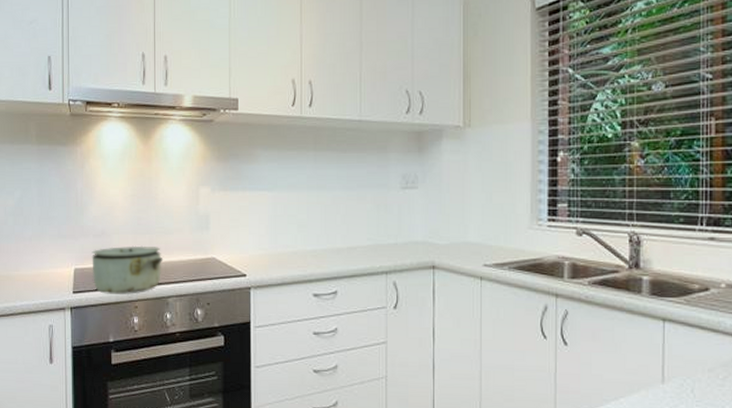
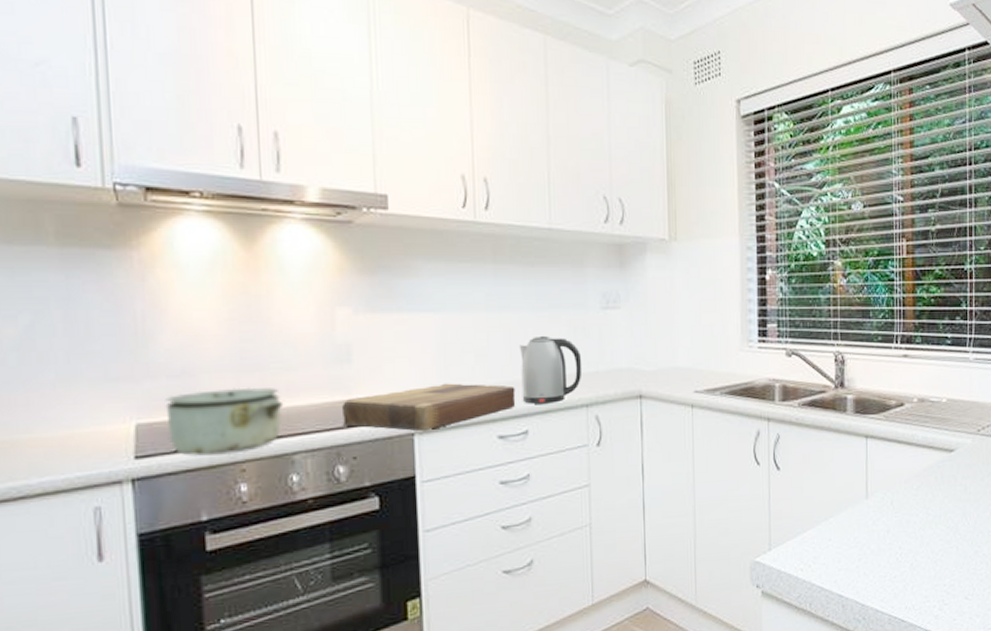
cutting board: none [200,248,328,287] -> present [341,383,516,432]
kettle: none [332,211,384,269] -> present [519,335,583,404]

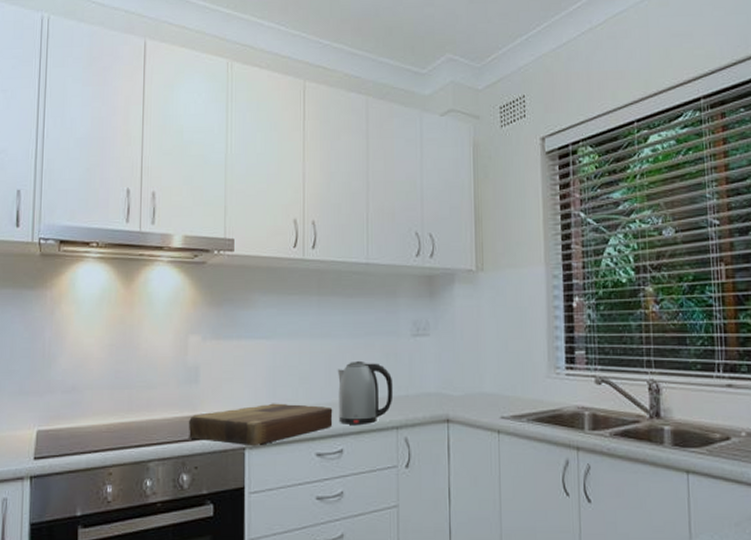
cooking pot: present [165,387,284,457] -> none [58,402,145,459]

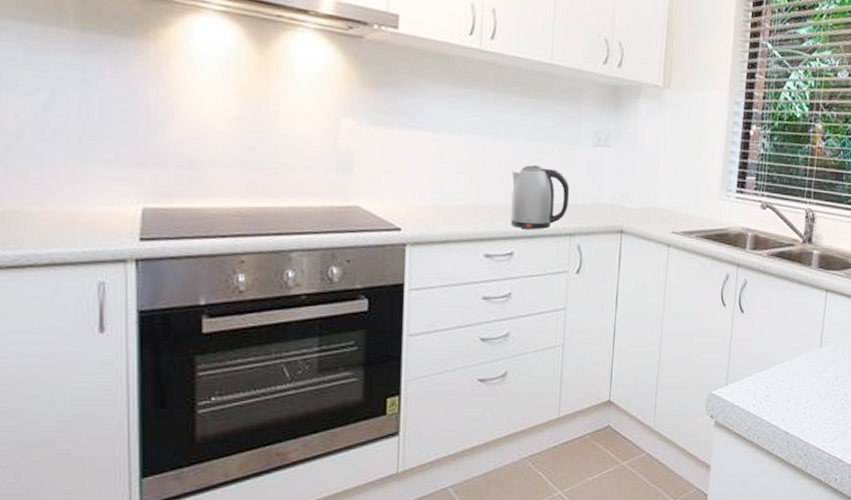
cutting board: present [188,403,333,447] -> none [339,200,505,243]

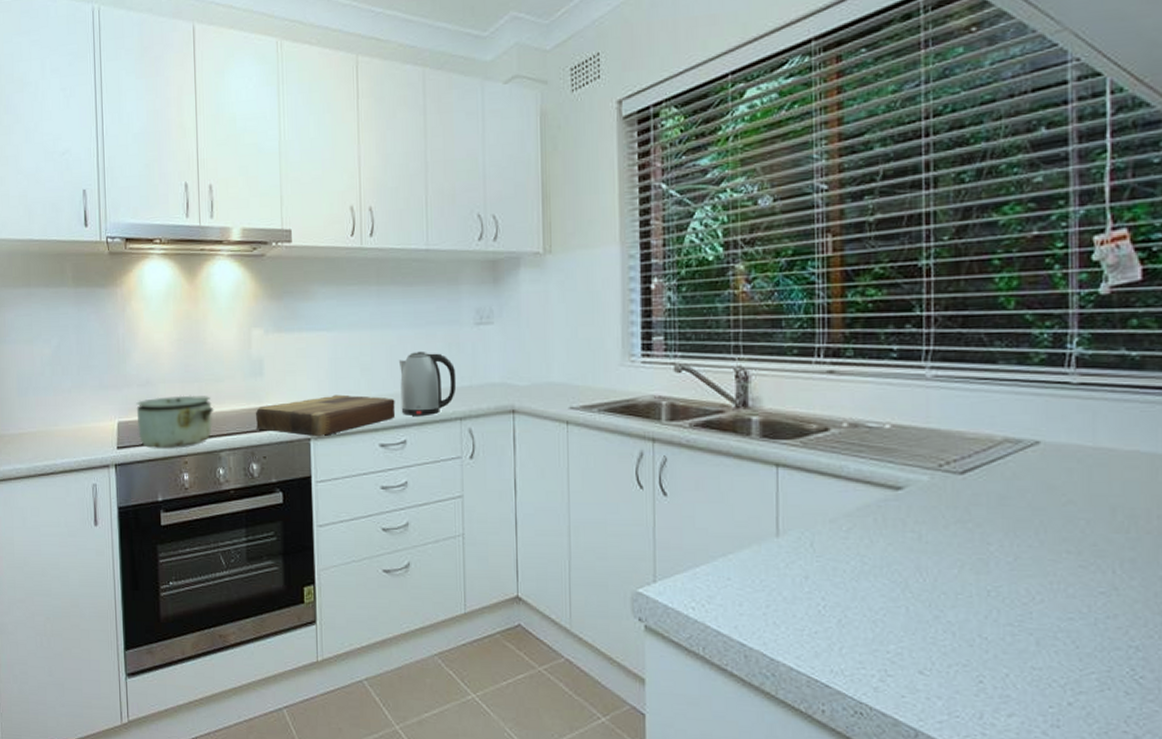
cooking pot: none [172,182,285,246] -> present [136,395,214,449]
cutting board: none [339,200,505,243] -> present [255,394,396,437]

